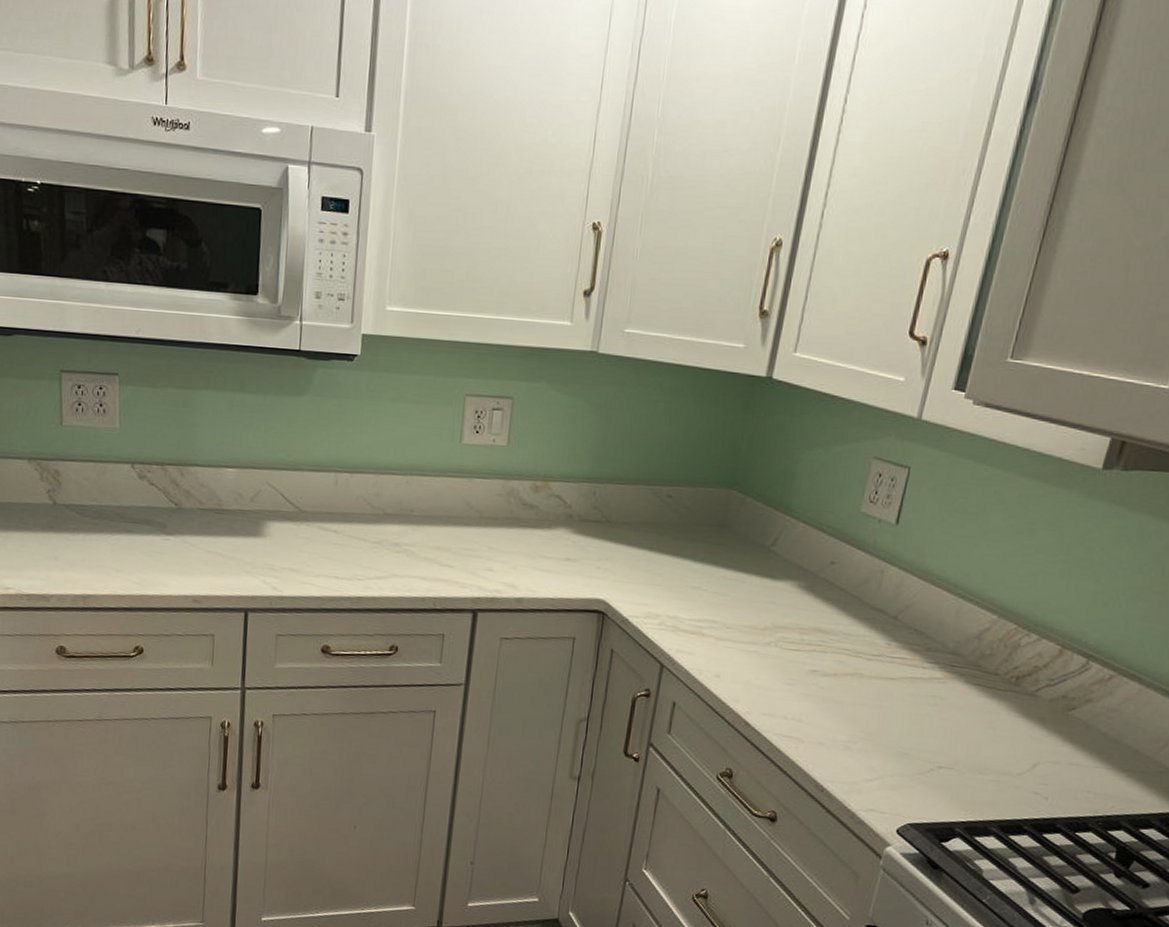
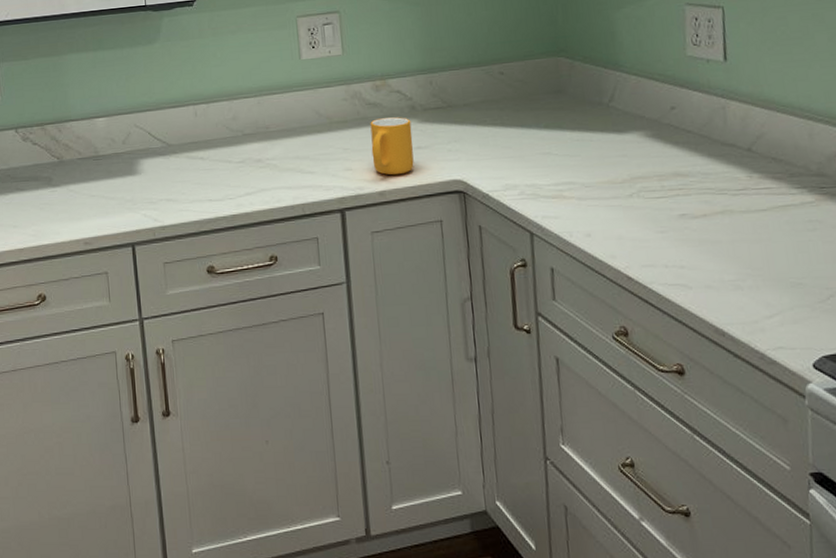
mug: none [516,521,565,584] -> present [370,117,414,175]

